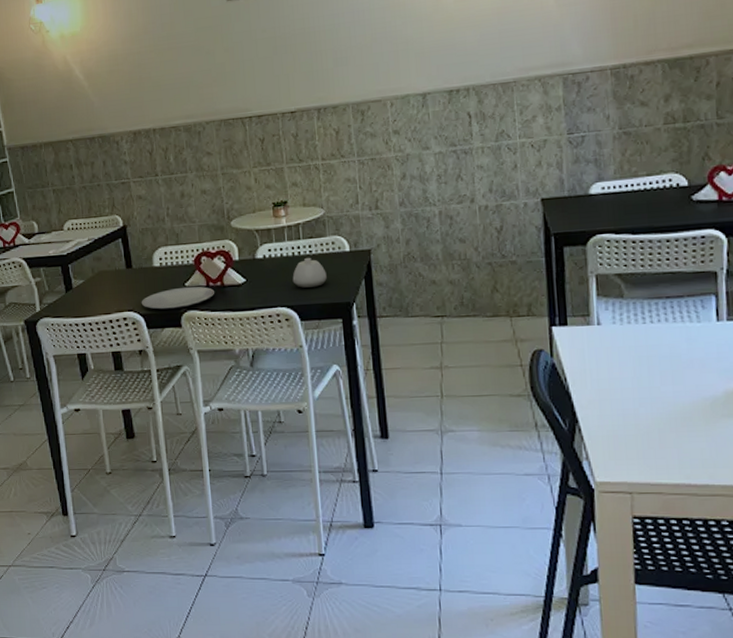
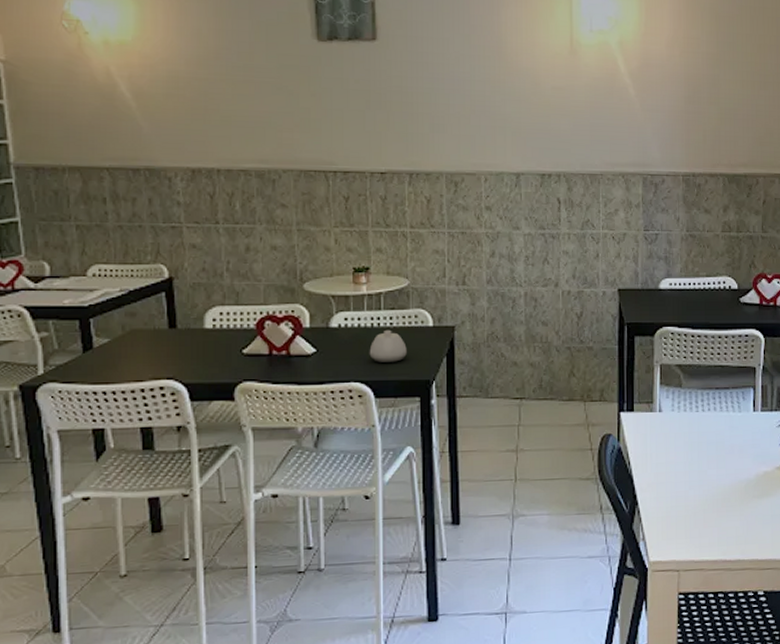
plate: present [141,286,215,310] -> none [185,354,279,379]

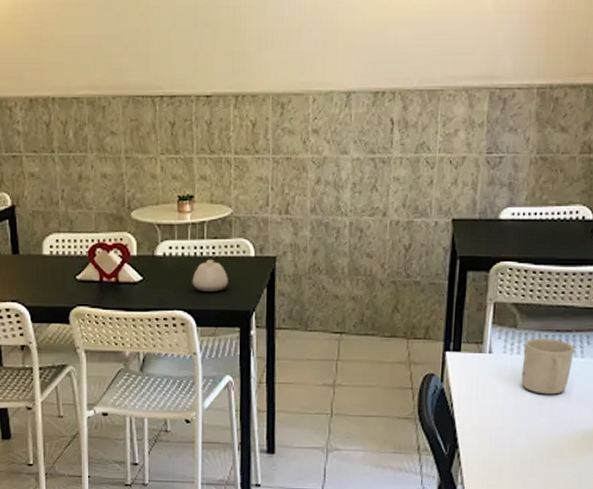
mug: none [689,396,732,448] -> present [521,338,574,395]

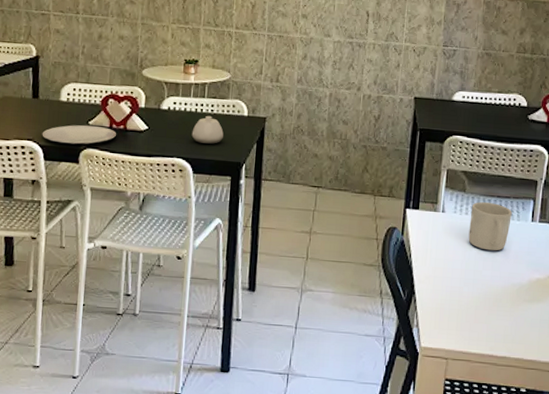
plate: none [26,280,109,303] -> present [42,125,117,145]

